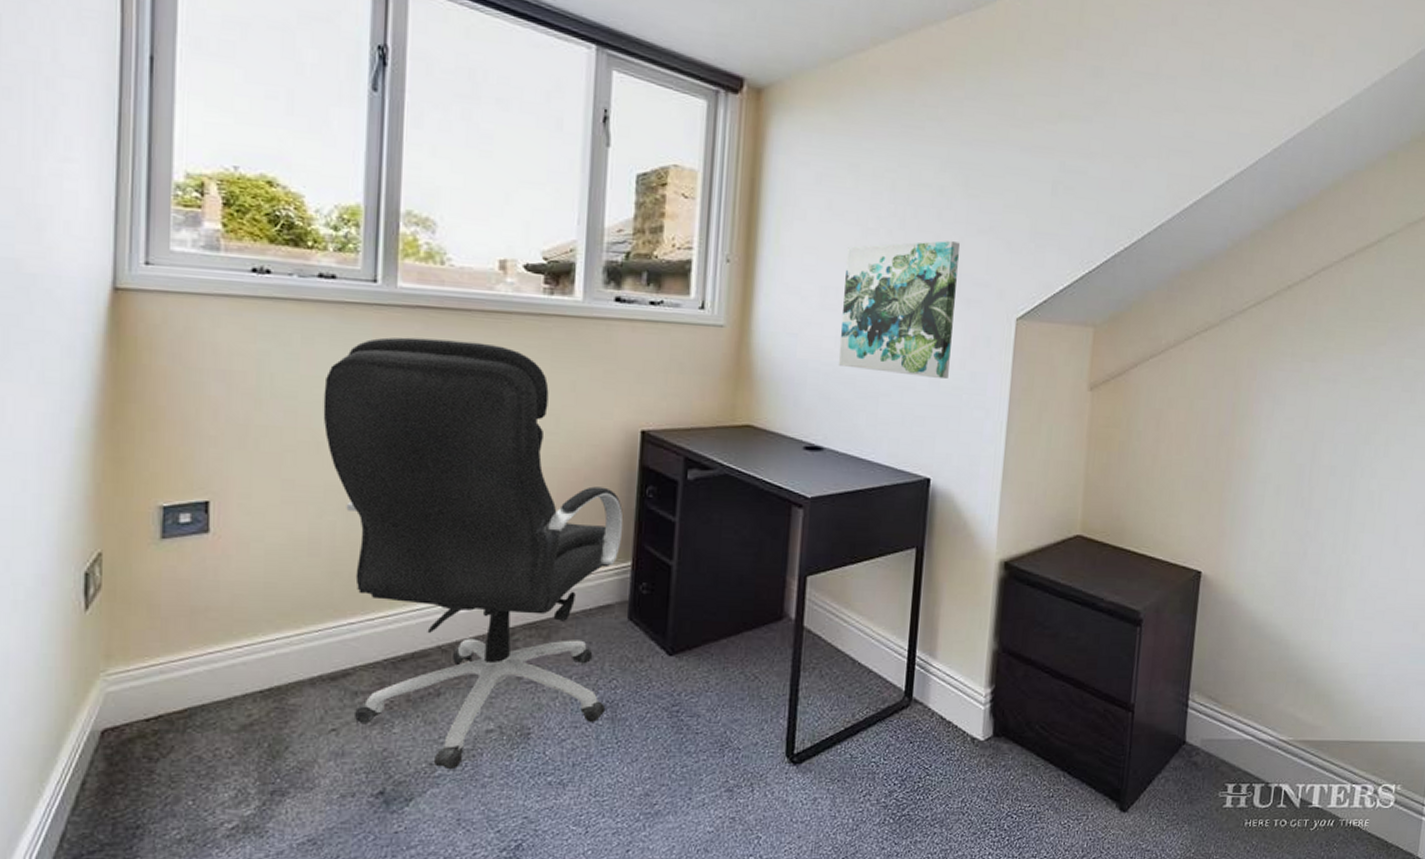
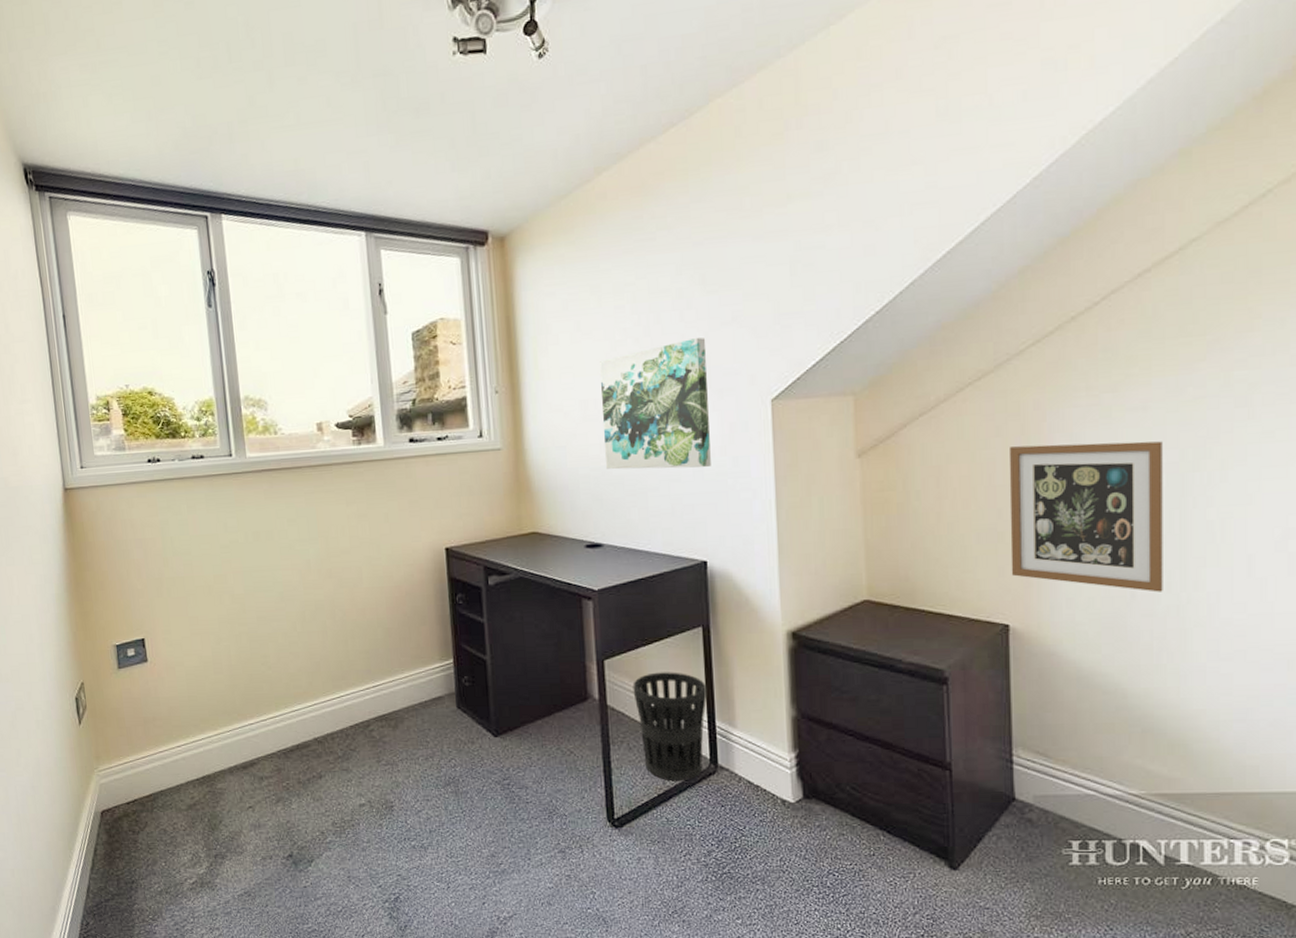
office chair: present [323,337,624,770] -> none [207,492,450,837]
wastebasket: none [833,594,912,714] -> present [633,672,707,782]
picture frame: none [1209,400,1345,552] -> present [1009,441,1163,593]

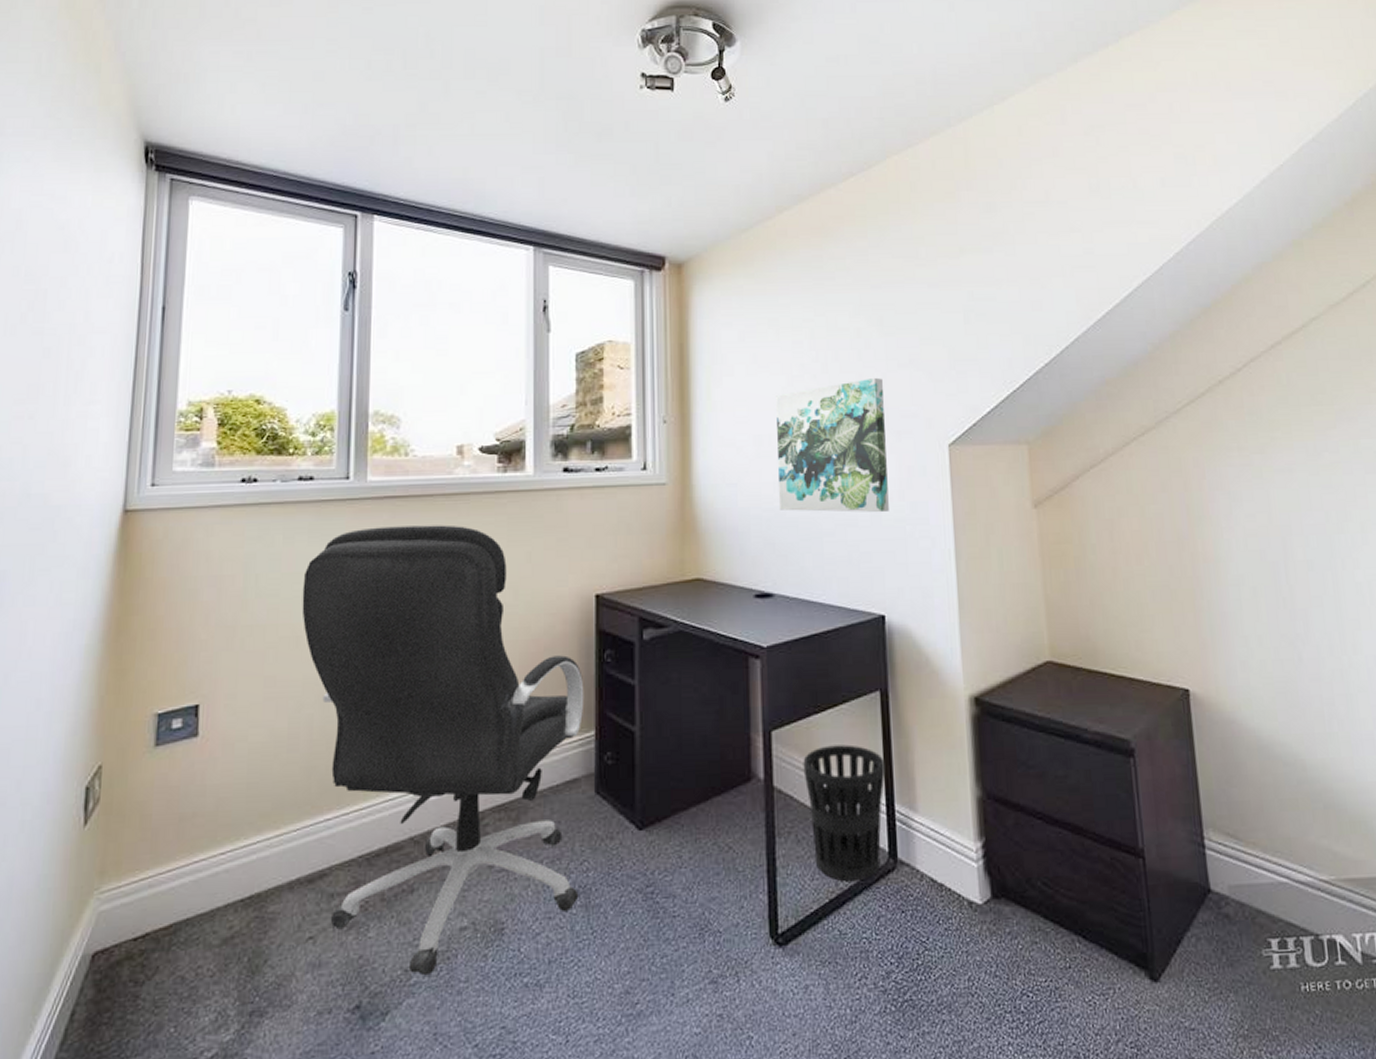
office chair: none [207,492,450,837] -> present [302,525,584,976]
picture frame: present [1009,441,1163,593] -> none [1175,502,1327,656]

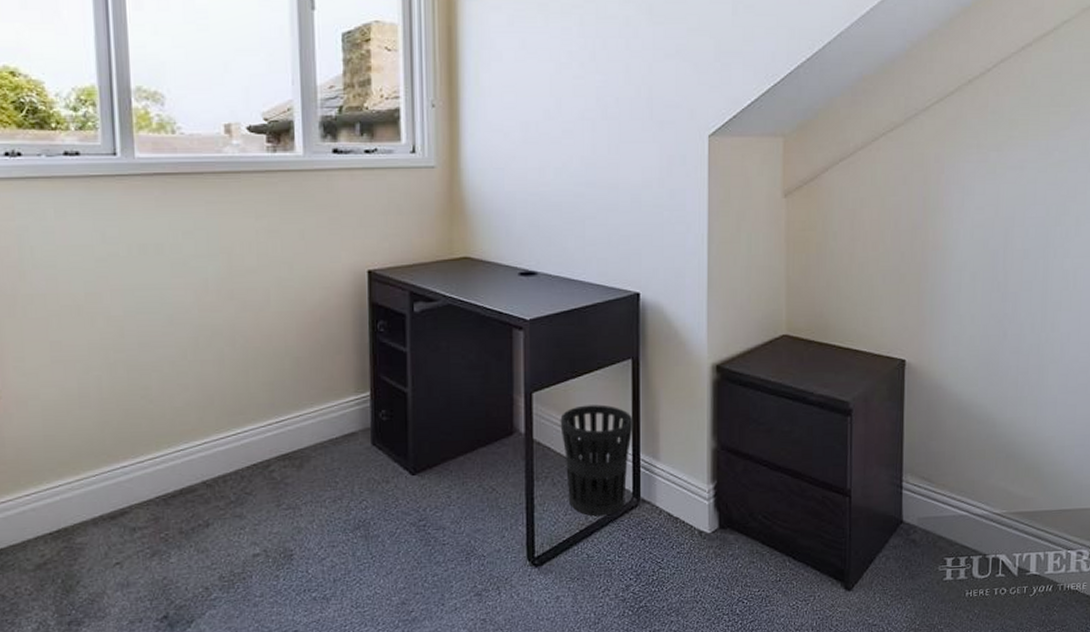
office chair: present [302,525,584,976] -> none [79,202,360,593]
wall art: present [776,378,889,513] -> none [543,68,650,199]

